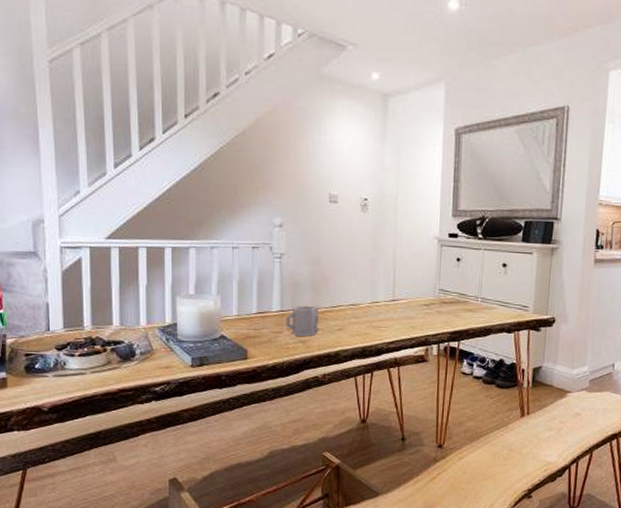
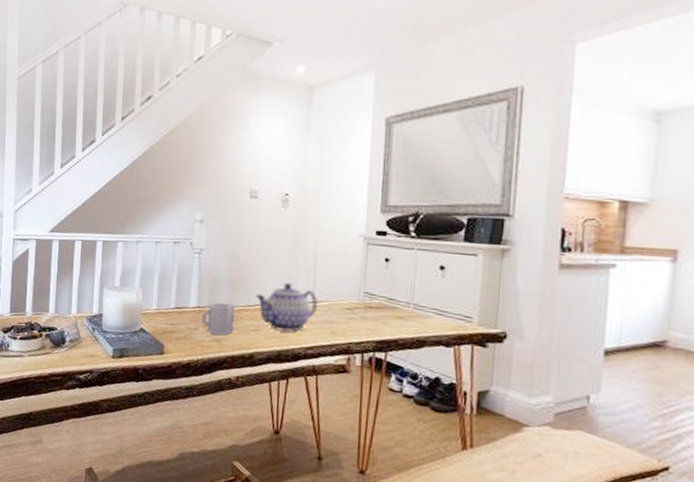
teapot: none [339,283,398,329] -> present [255,282,318,332]

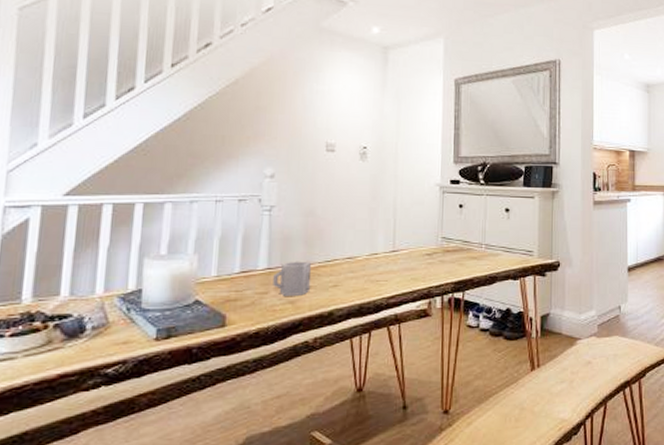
teapot: present [255,282,318,332] -> none [334,234,399,283]

